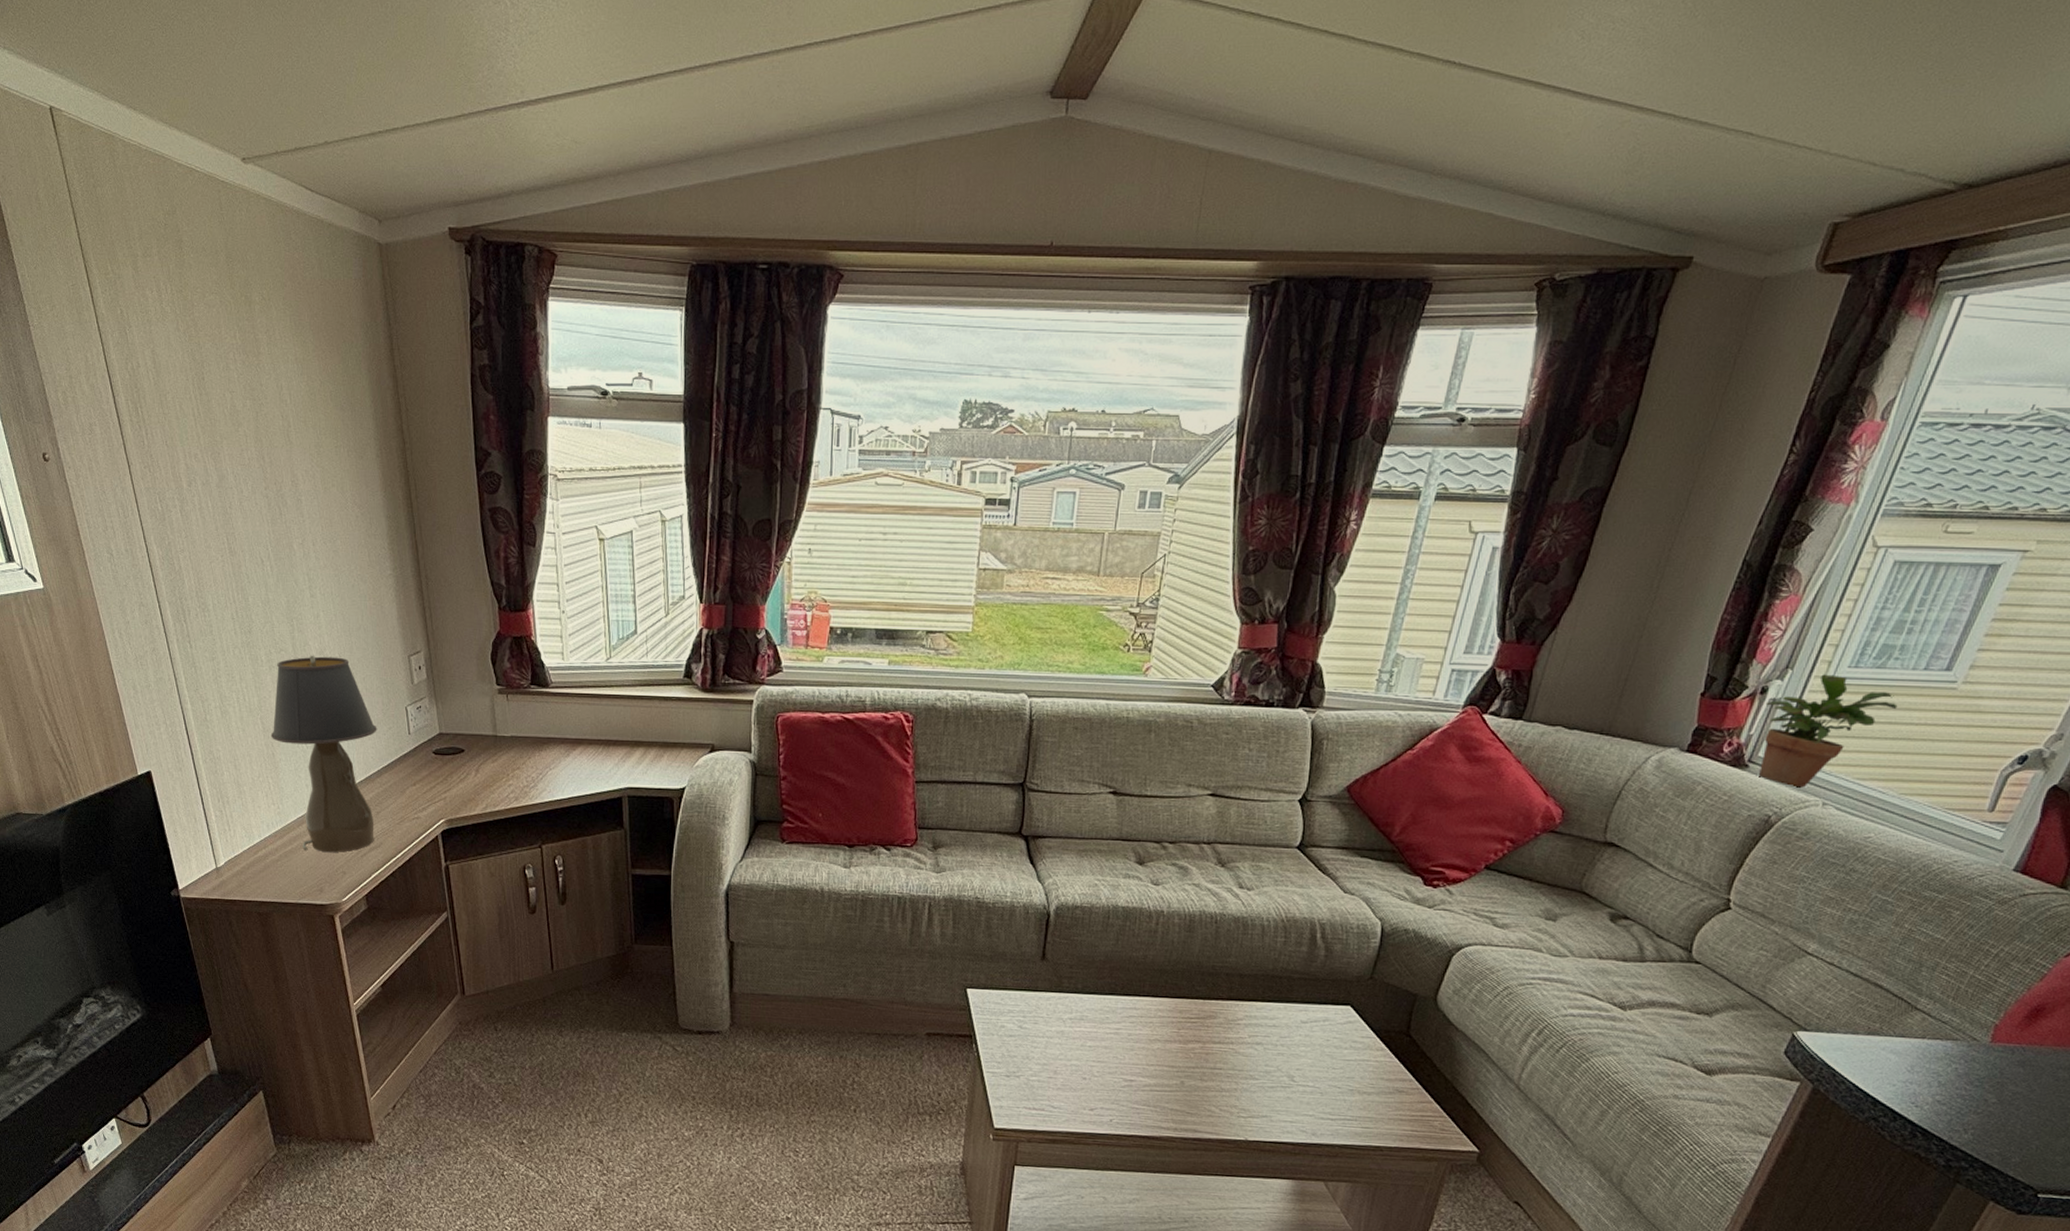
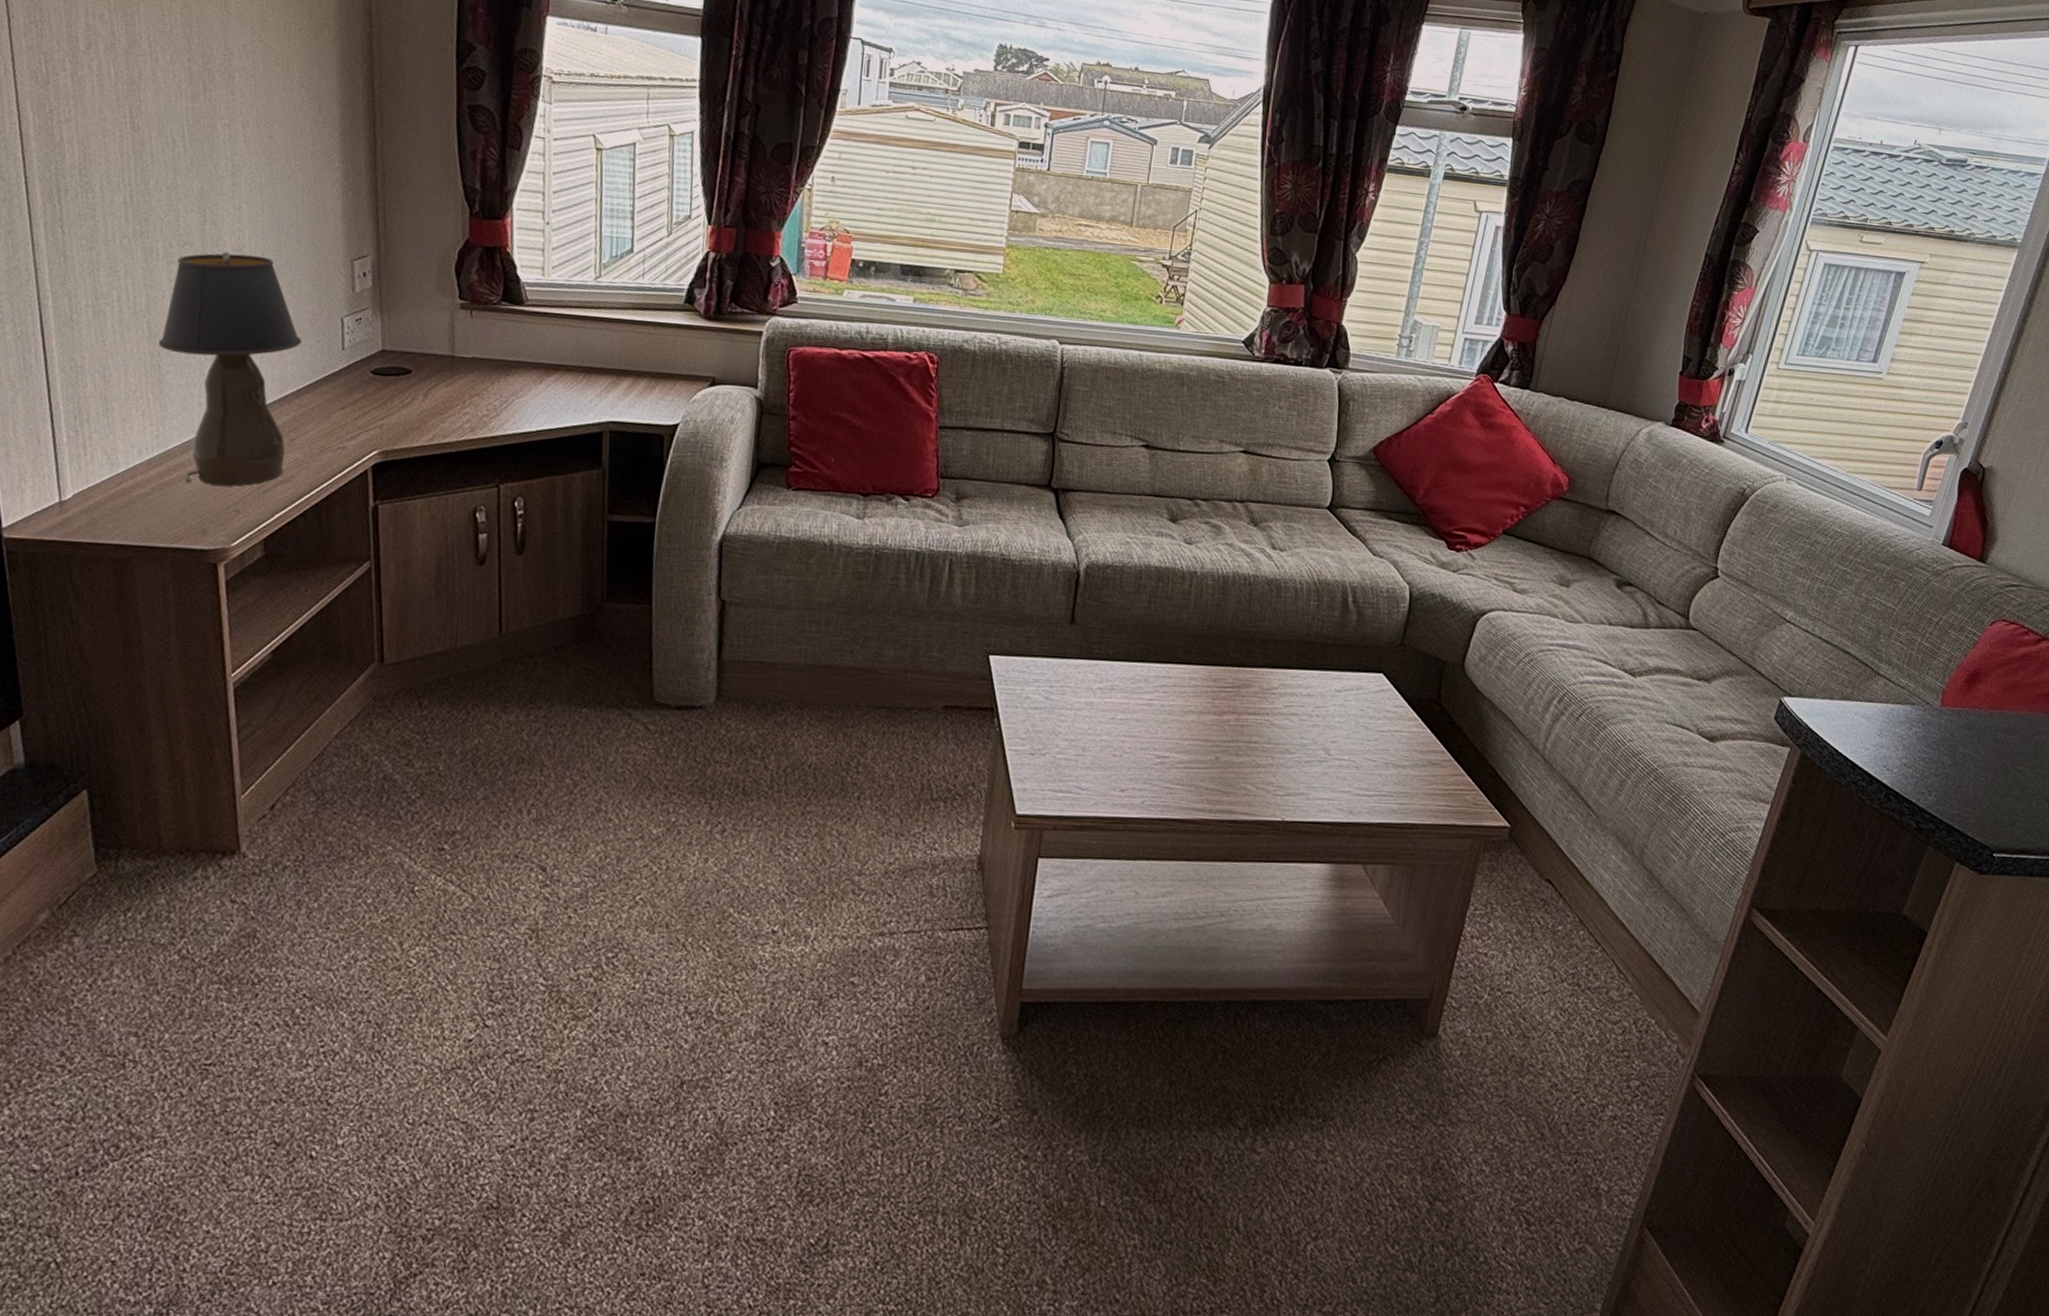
potted plant: present [1759,674,1898,788] -> none [1733,360,1838,464]

